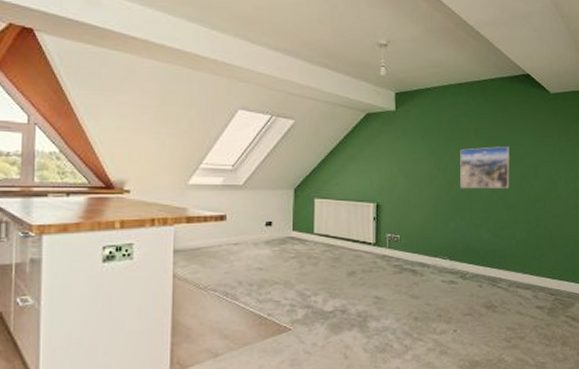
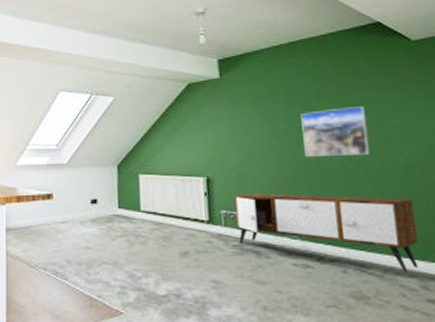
media console: none [398,219,536,286] -> present [233,193,418,273]

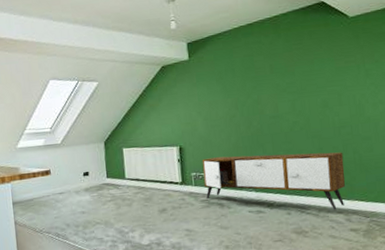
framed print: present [300,105,370,157] -> none [256,76,312,123]

